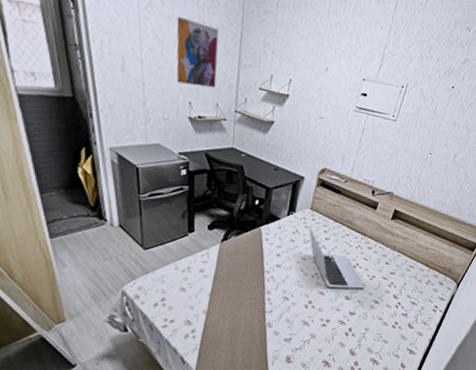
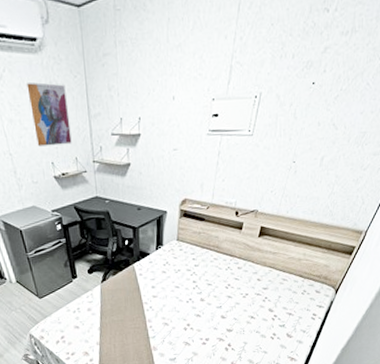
laptop: present [308,225,365,289] -> none [177,256,239,311]

